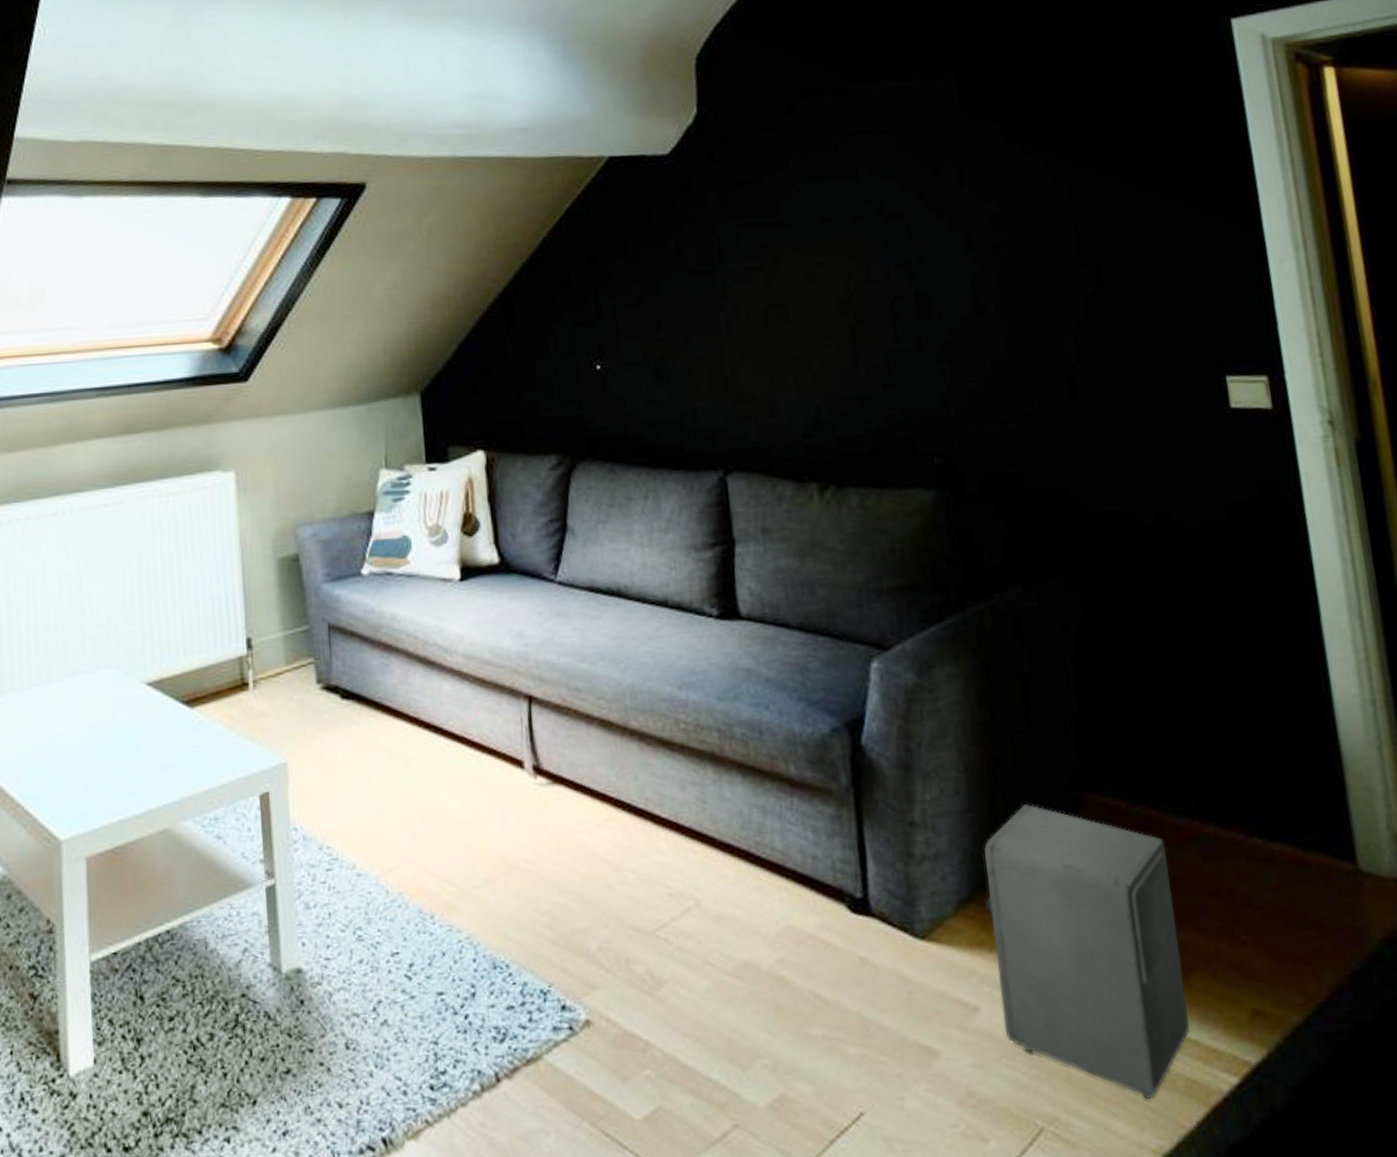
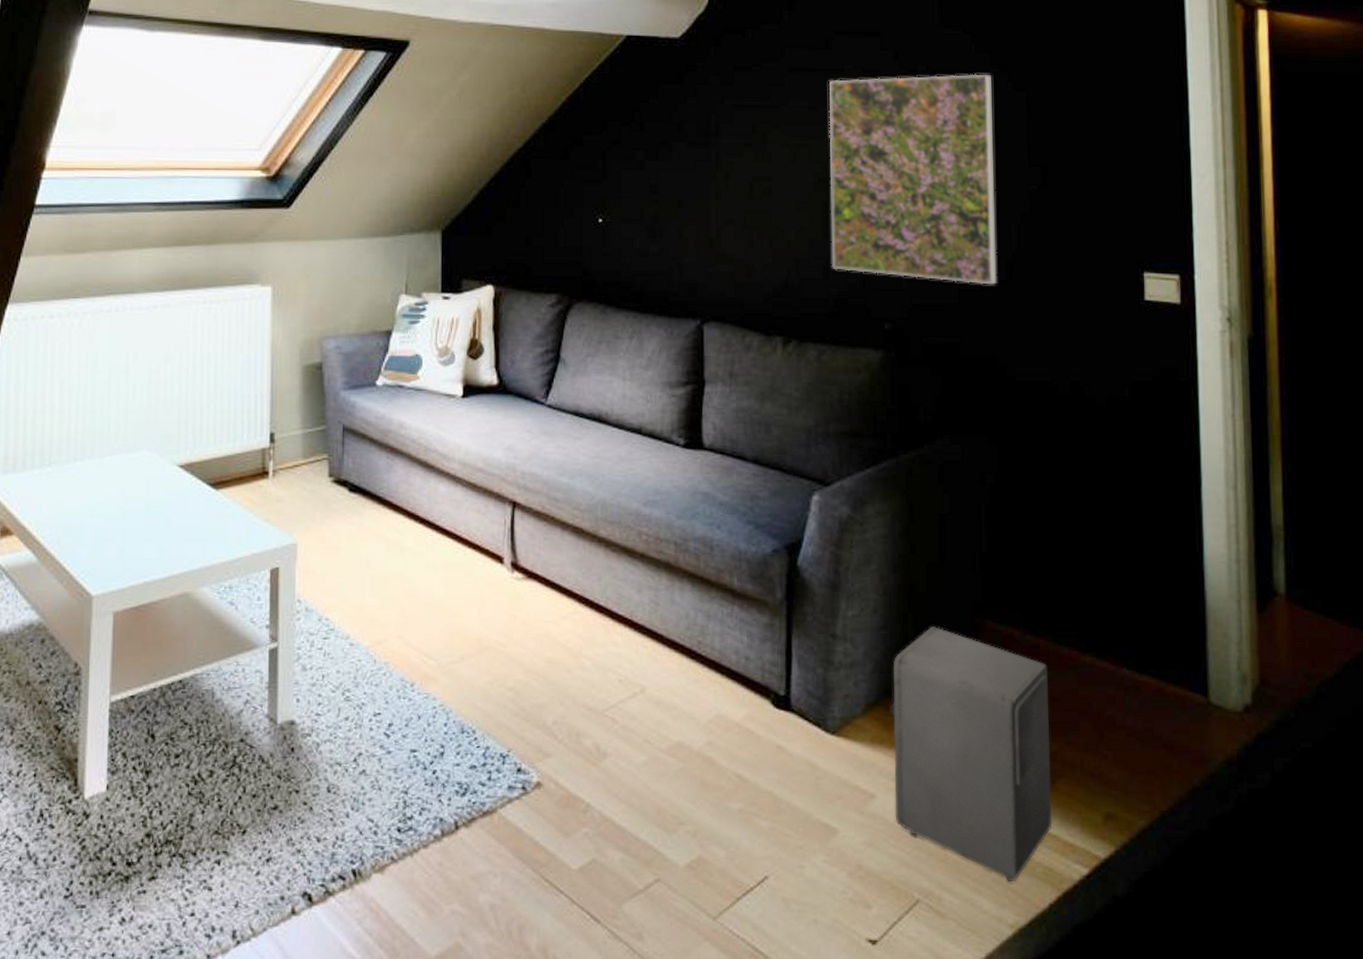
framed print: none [843,165,1058,405] -> present [829,74,997,285]

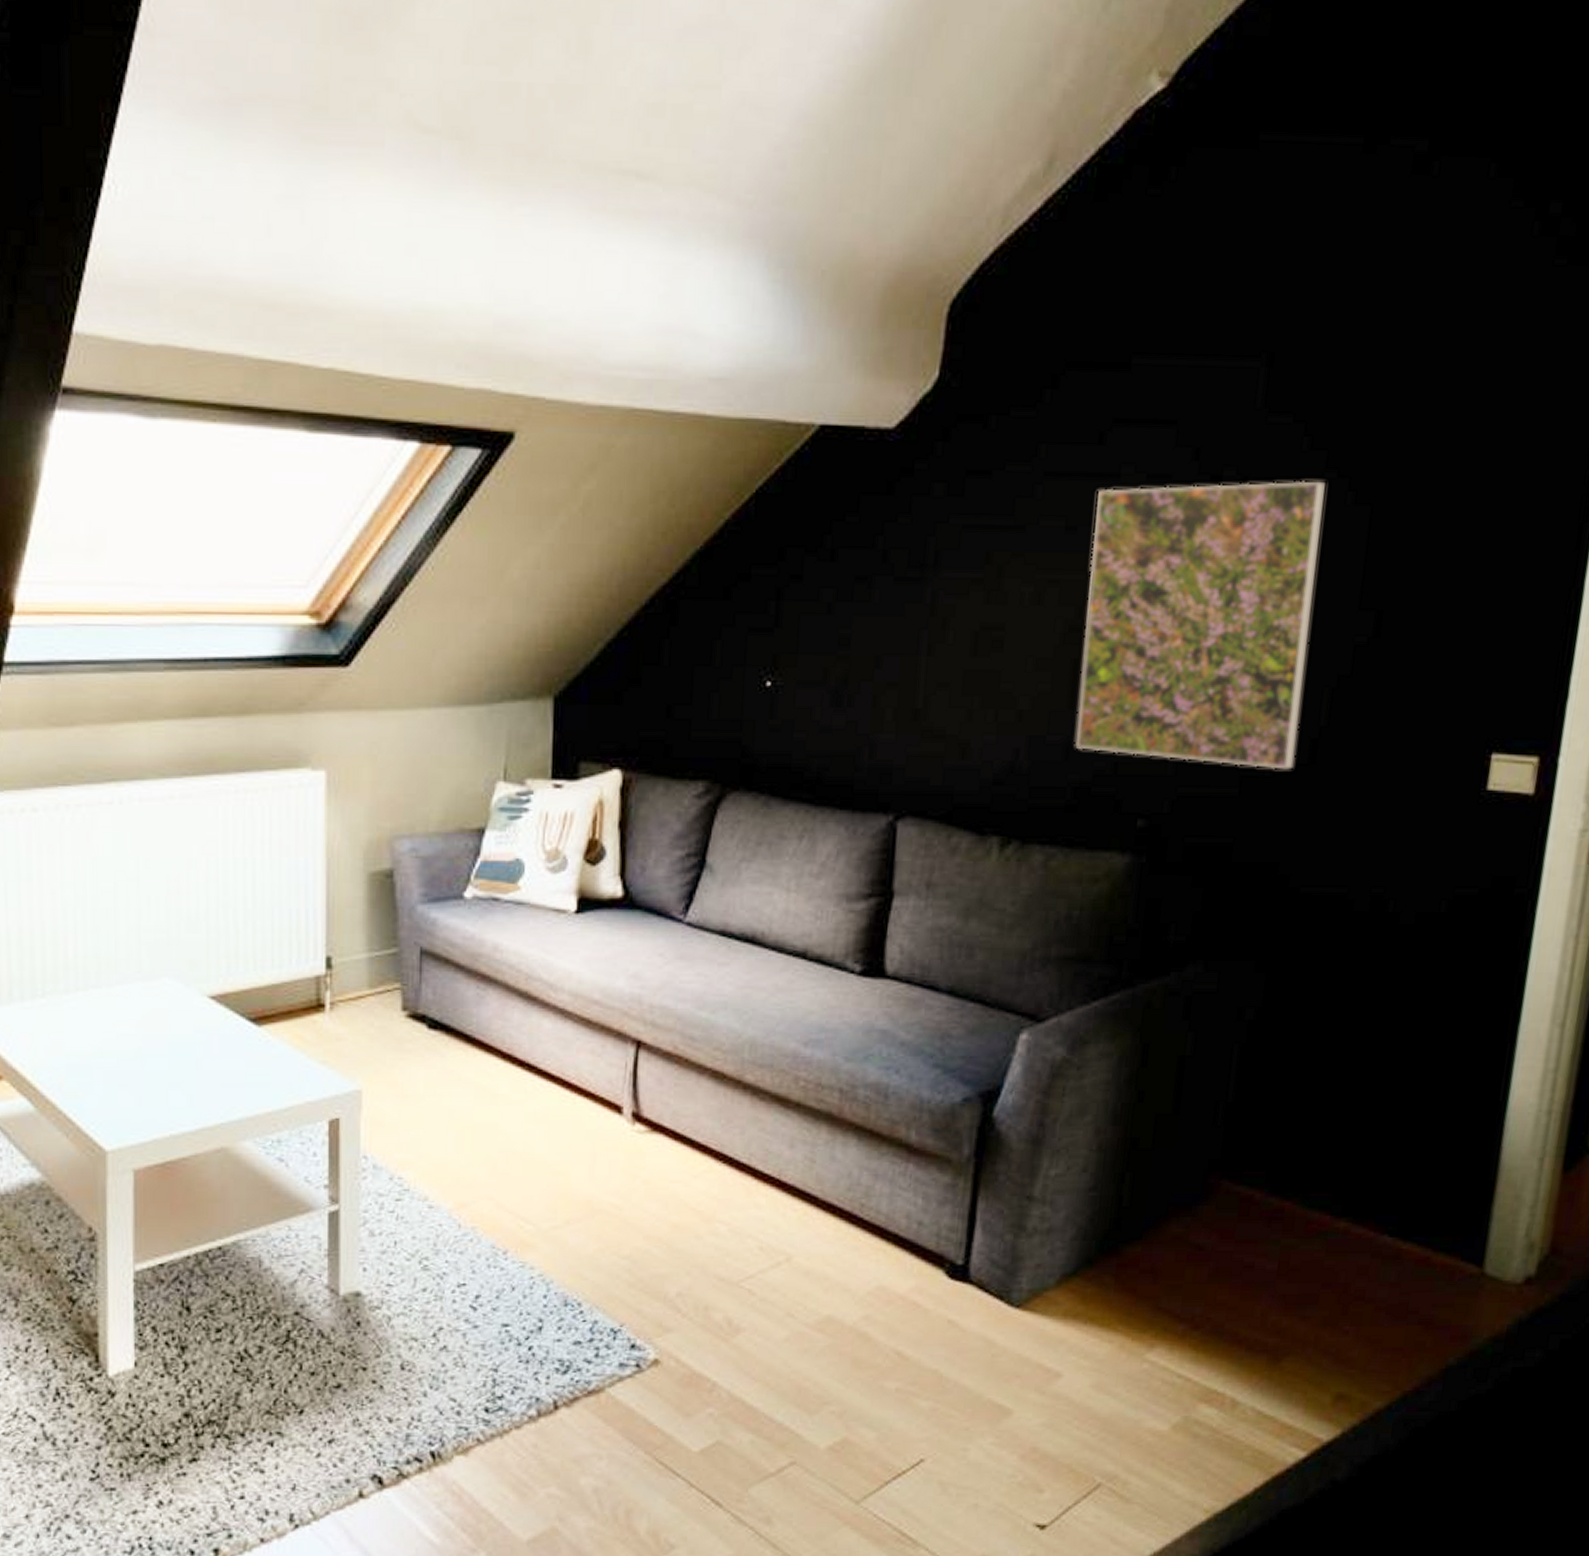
speaker: present [890,627,1052,883] -> none [1082,1188,1290,1466]

